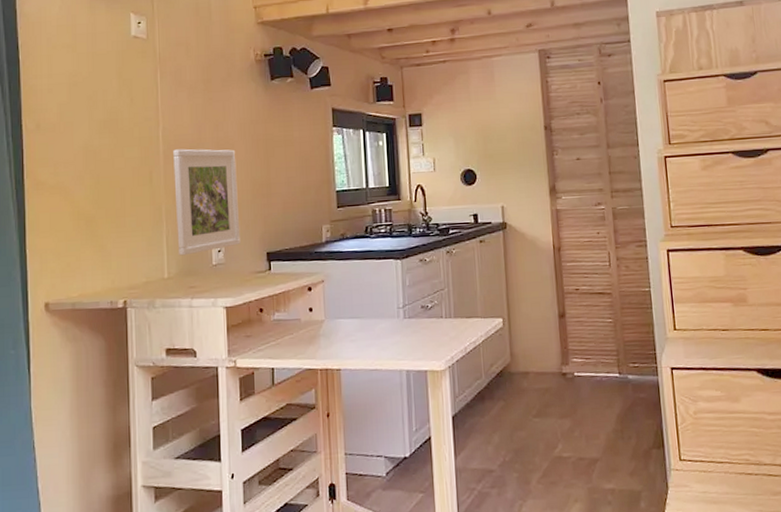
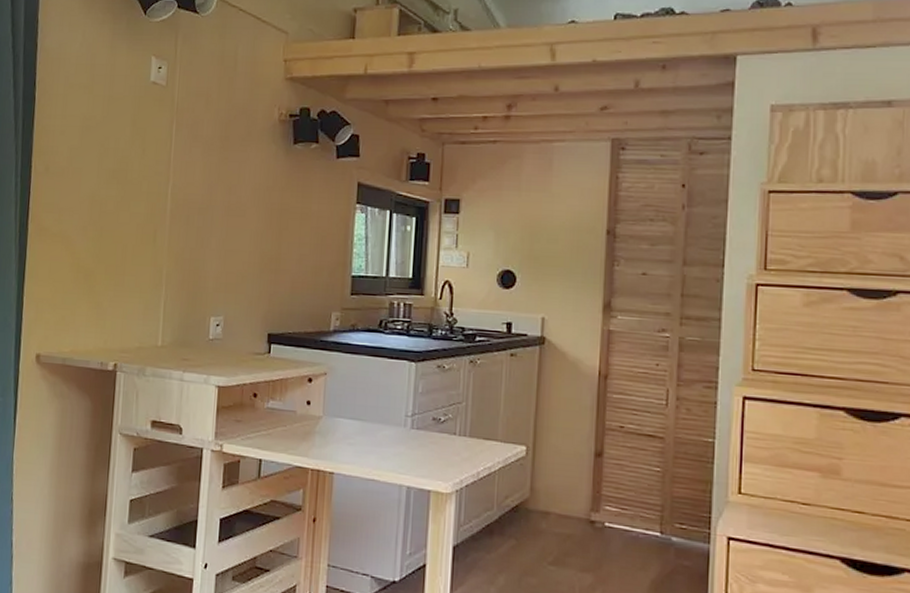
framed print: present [173,149,241,256] -> none [175,209,247,325]

